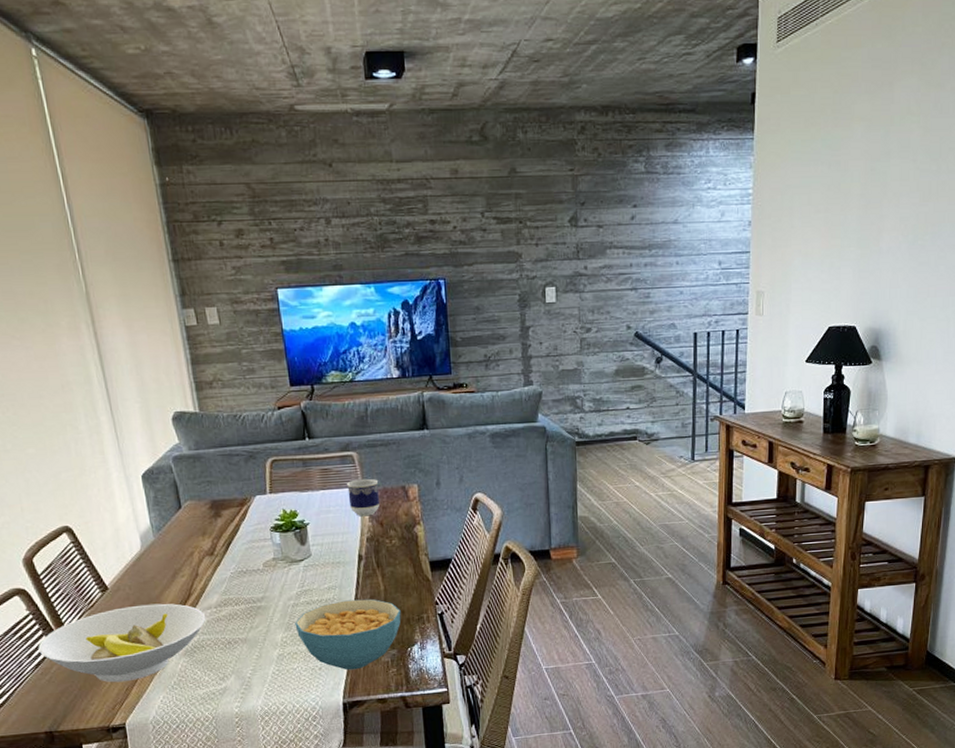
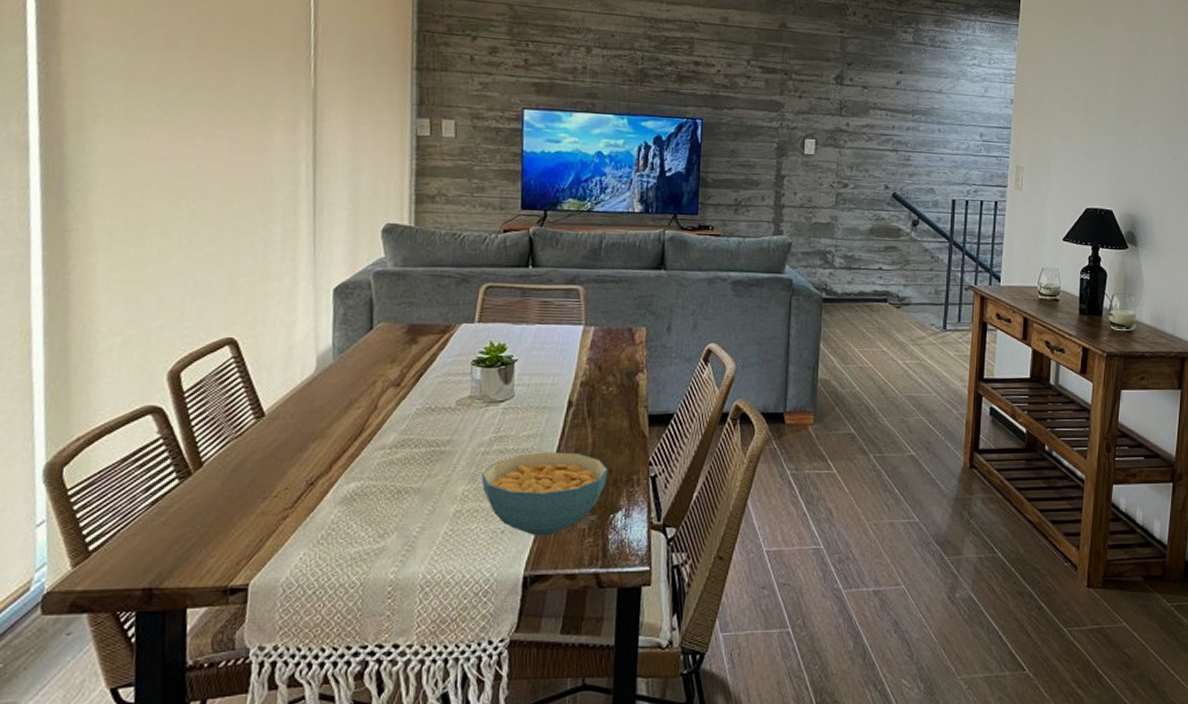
bowl: present [38,603,206,683] -> none [160,438,377,531]
cup: present [346,478,380,517] -> none [566,315,604,358]

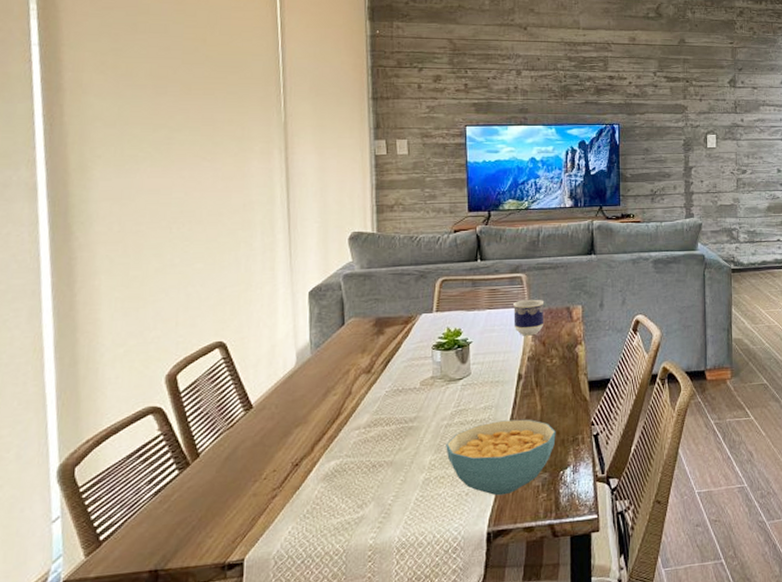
cup: none [566,315,604,358] -> present [512,299,545,336]

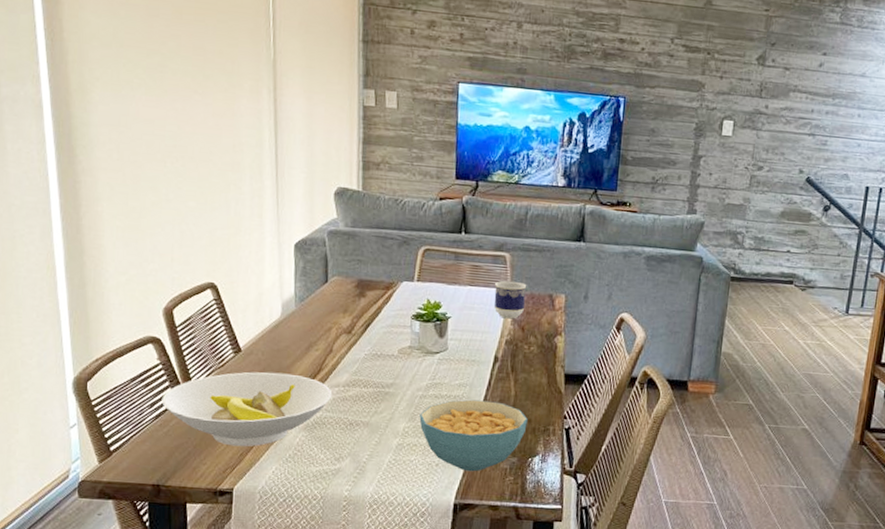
bowl: none [162,423,353,512] -> present [161,372,333,447]

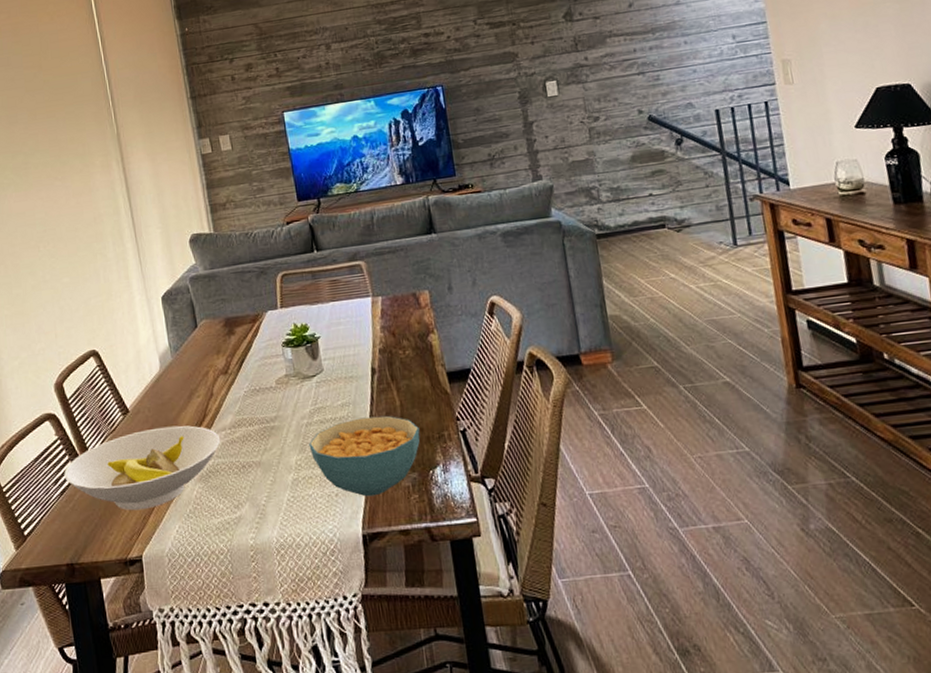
cup: present [494,280,527,319] -> none [355,287,391,327]

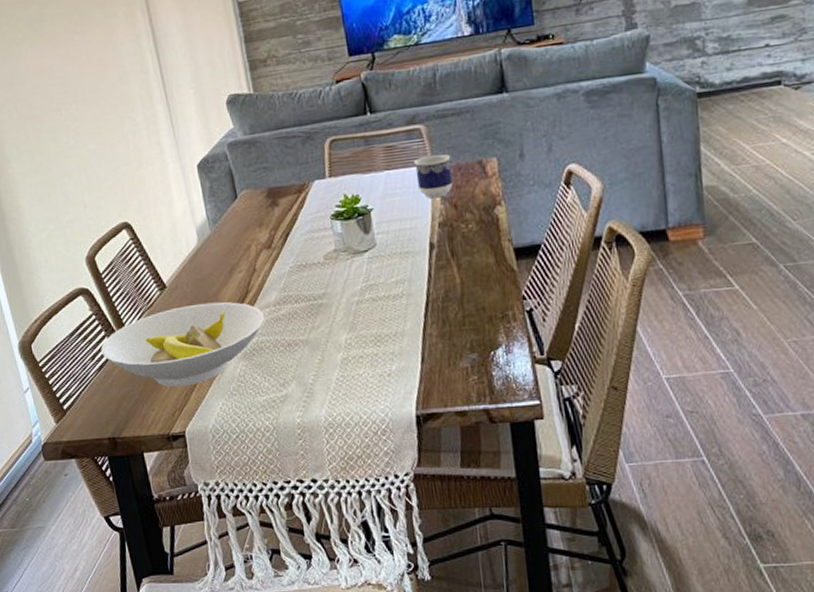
cereal bowl: present [309,415,420,497] -> none [360,294,482,377]
cup: none [355,287,391,327] -> present [413,154,453,199]

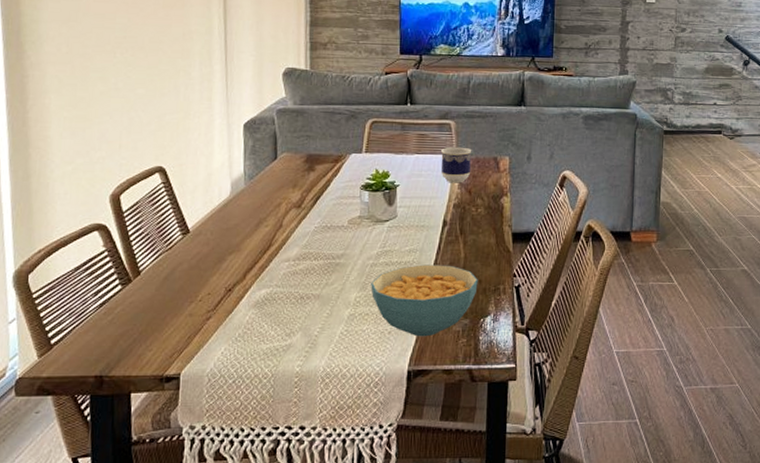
bowl: present [101,302,265,387] -> none [106,251,283,330]
cereal bowl: none [360,294,482,377] -> present [371,264,478,337]

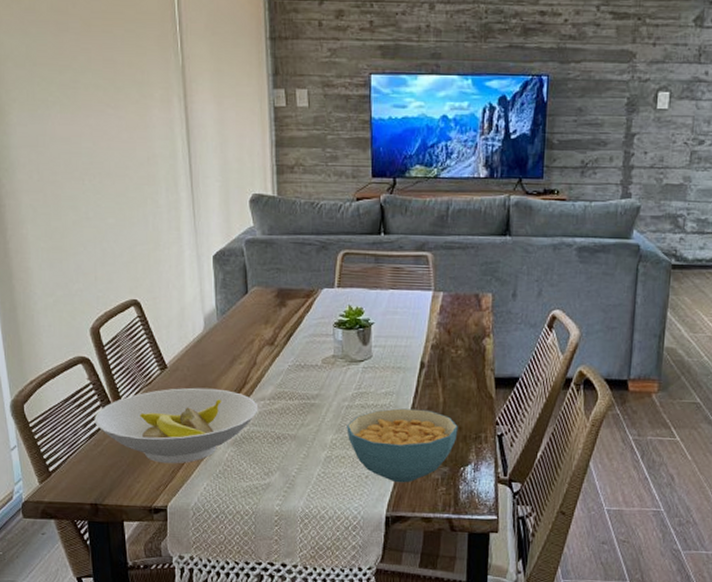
bowl: none [106,251,283,330] -> present [94,387,259,464]
cup: present [440,146,472,183] -> none [417,281,452,322]

